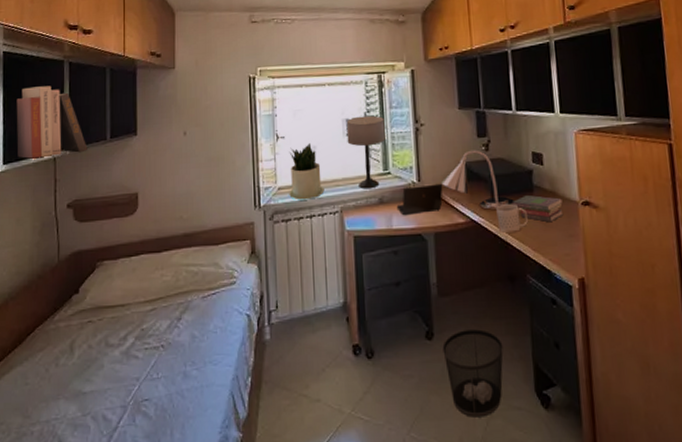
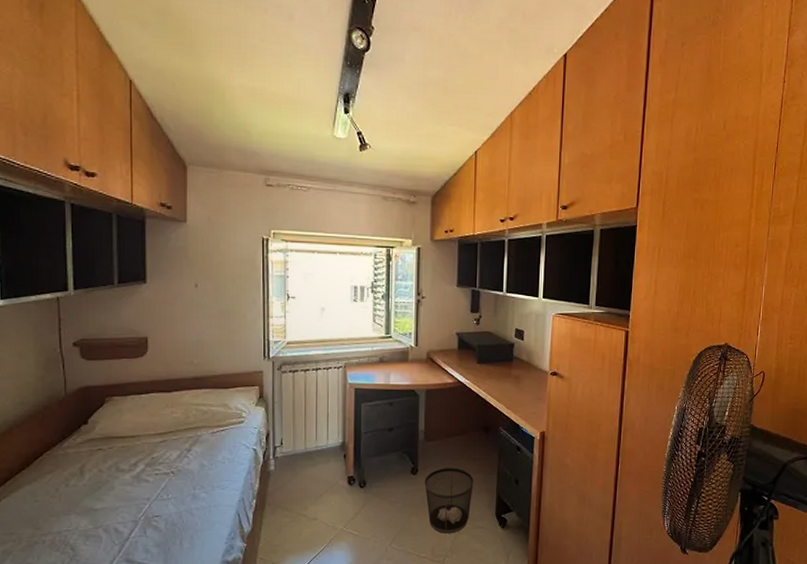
books: present [16,85,87,159] -> none [12,224,94,297]
planter: present [289,143,325,201] -> none [297,305,331,355]
table lamp: present [346,115,386,189] -> none [354,285,390,349]
laptop: present [396,183,443,216] -> none [395,349,437,374]
table lamp: present [440,149,514,211] -> none [434,323,496,375]
mug: present [496,204,528,234] -> none [480,370,505,394]
books: present [512,194,564,223] -> none [494,363,535,387]

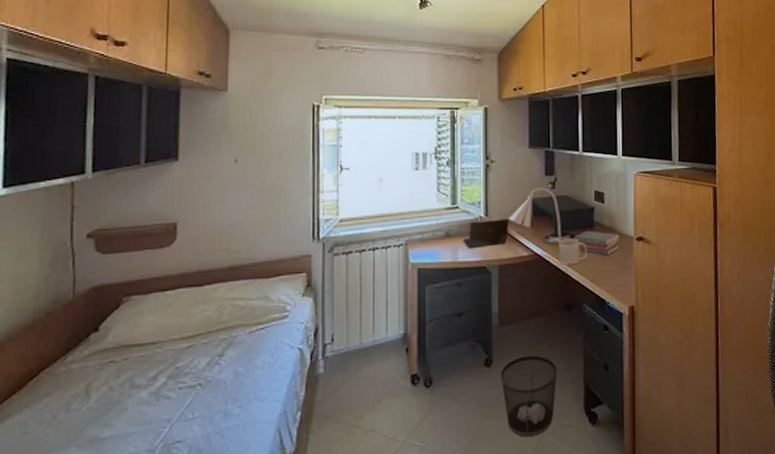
laptop: none [395,349,437,374] -> present [462,218,510,249]
table lamp: none [434,323,496,375] -> present [507,187,576,245]
mug: none [480,370,505,394] -> present [559,238,587,267]
books: none [494,363,535,387] -> present [573,230,620,256]

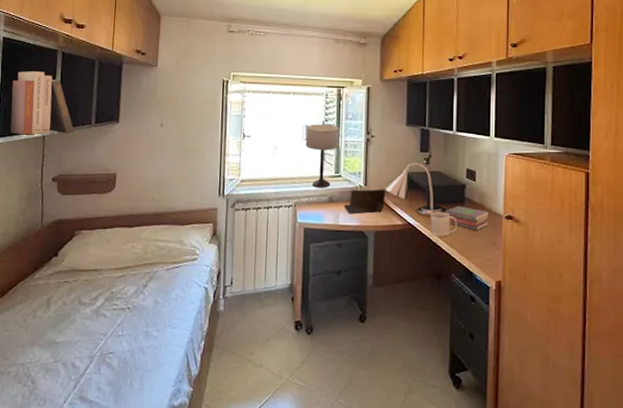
books: none [22,101,116,182] -> present [10,71,74,135]
table lamp: none [416,150,455,223] -> present [305,124,340,188]
waste bin: present [500,355,557,437] -> none [373,316,425,392]

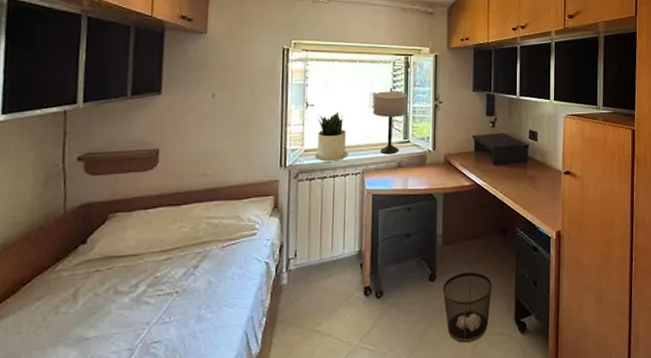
books: present [10,71,74,135] -> none [20,38,105,110]
planter: none [250,144,282,193] -> present [315,112,349,162]
laptop: present [344,189,386,214] -> none [413,152,454,178]
waste bin: none [373,316,425,392] -> present [443,272,492,343]
table lamp: present [384,162,447,217] -> none [452,126,512,177]
mug: present [430,212,457,238] -> none [497,171,521,195]
books: present [445,205,489,231] -> none [509,164,549,187]

